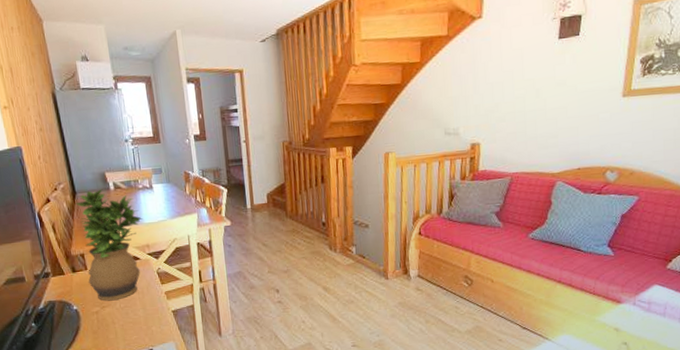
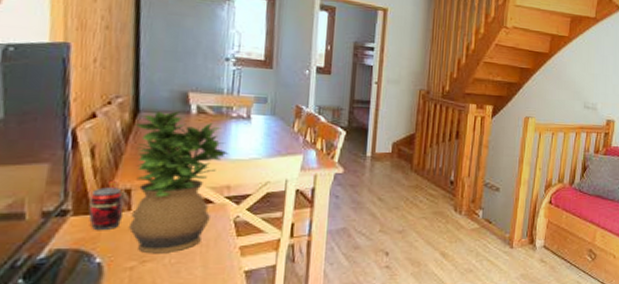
beverage can: none [60,248,84,287] -> present [88,180,124,231]

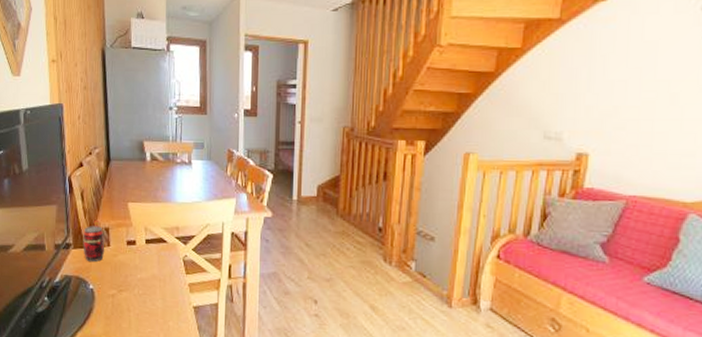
potted plant: present [128,111,229,254] -> none [108,159,176,285]

